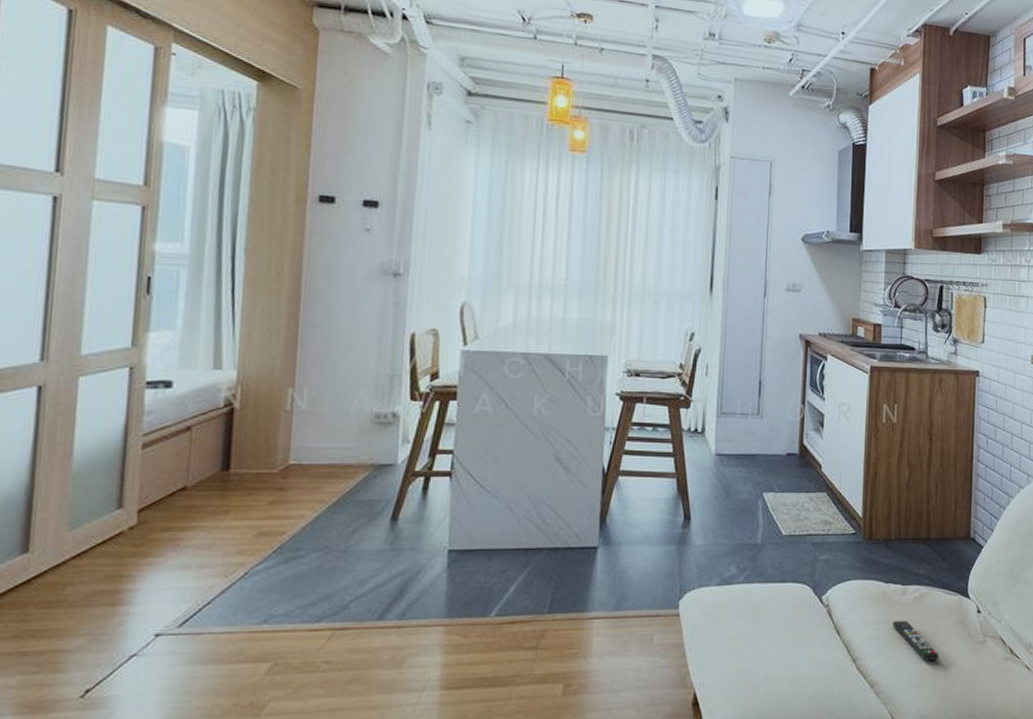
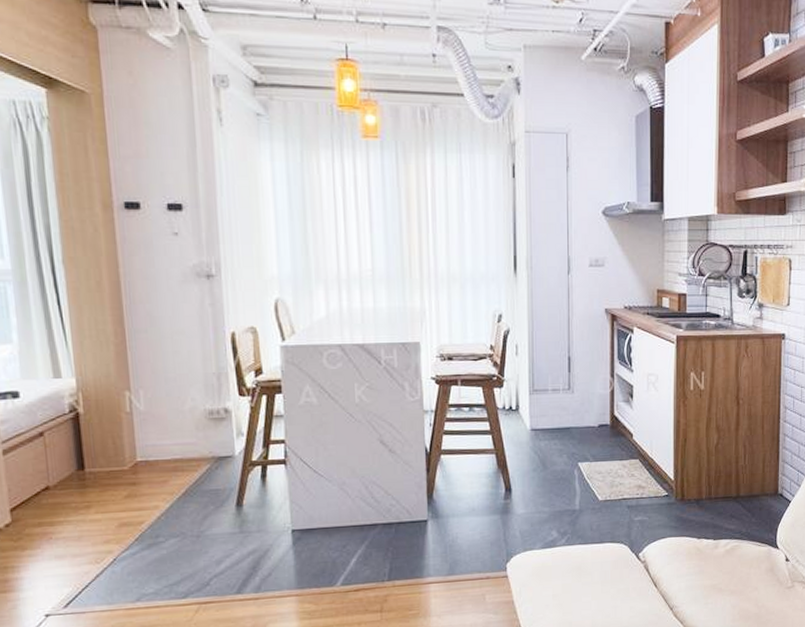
remote control: present [893,621,940,661] -> none [706,571,751,606]

